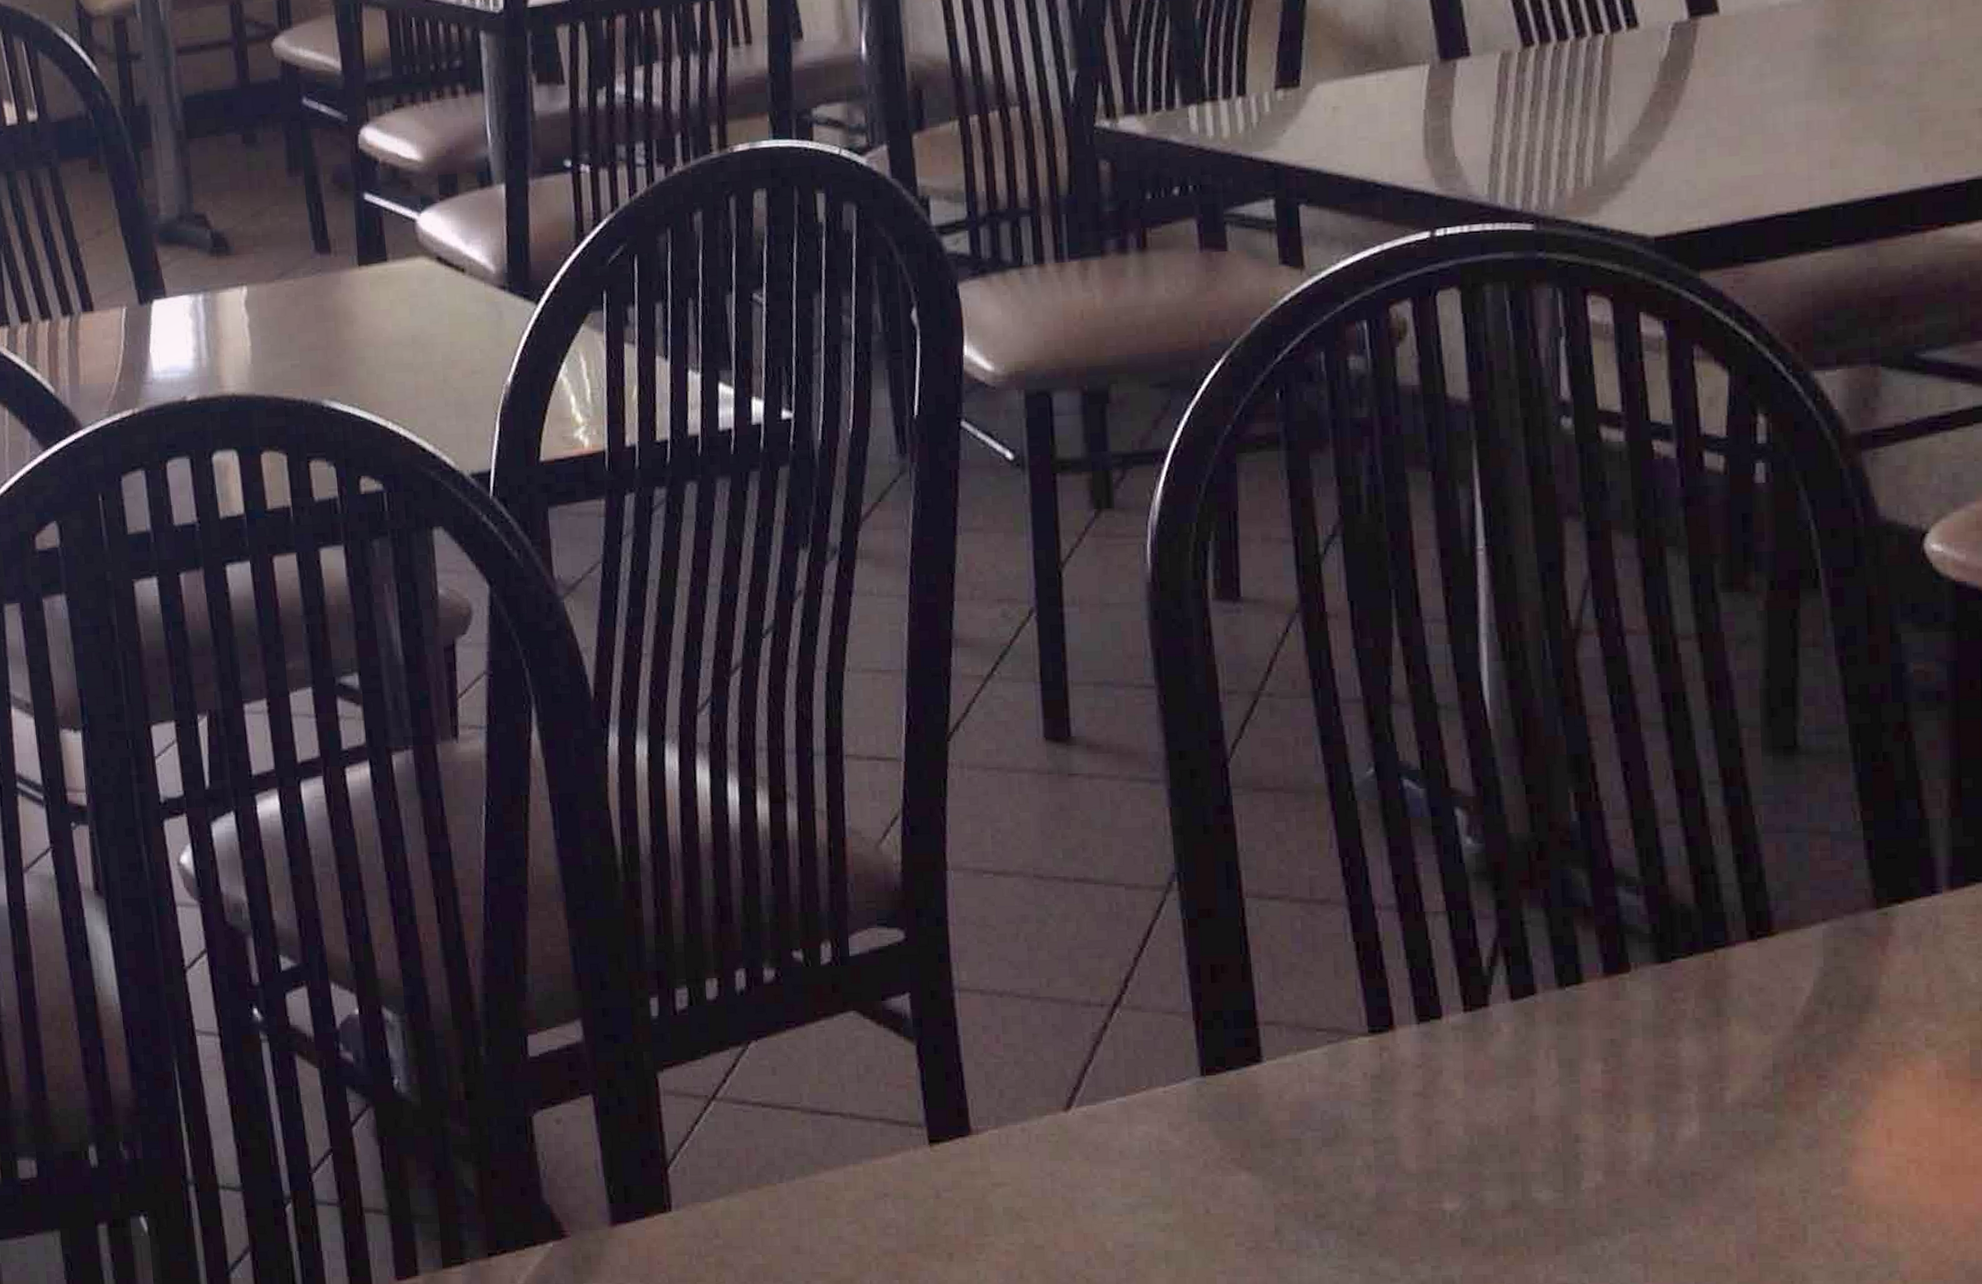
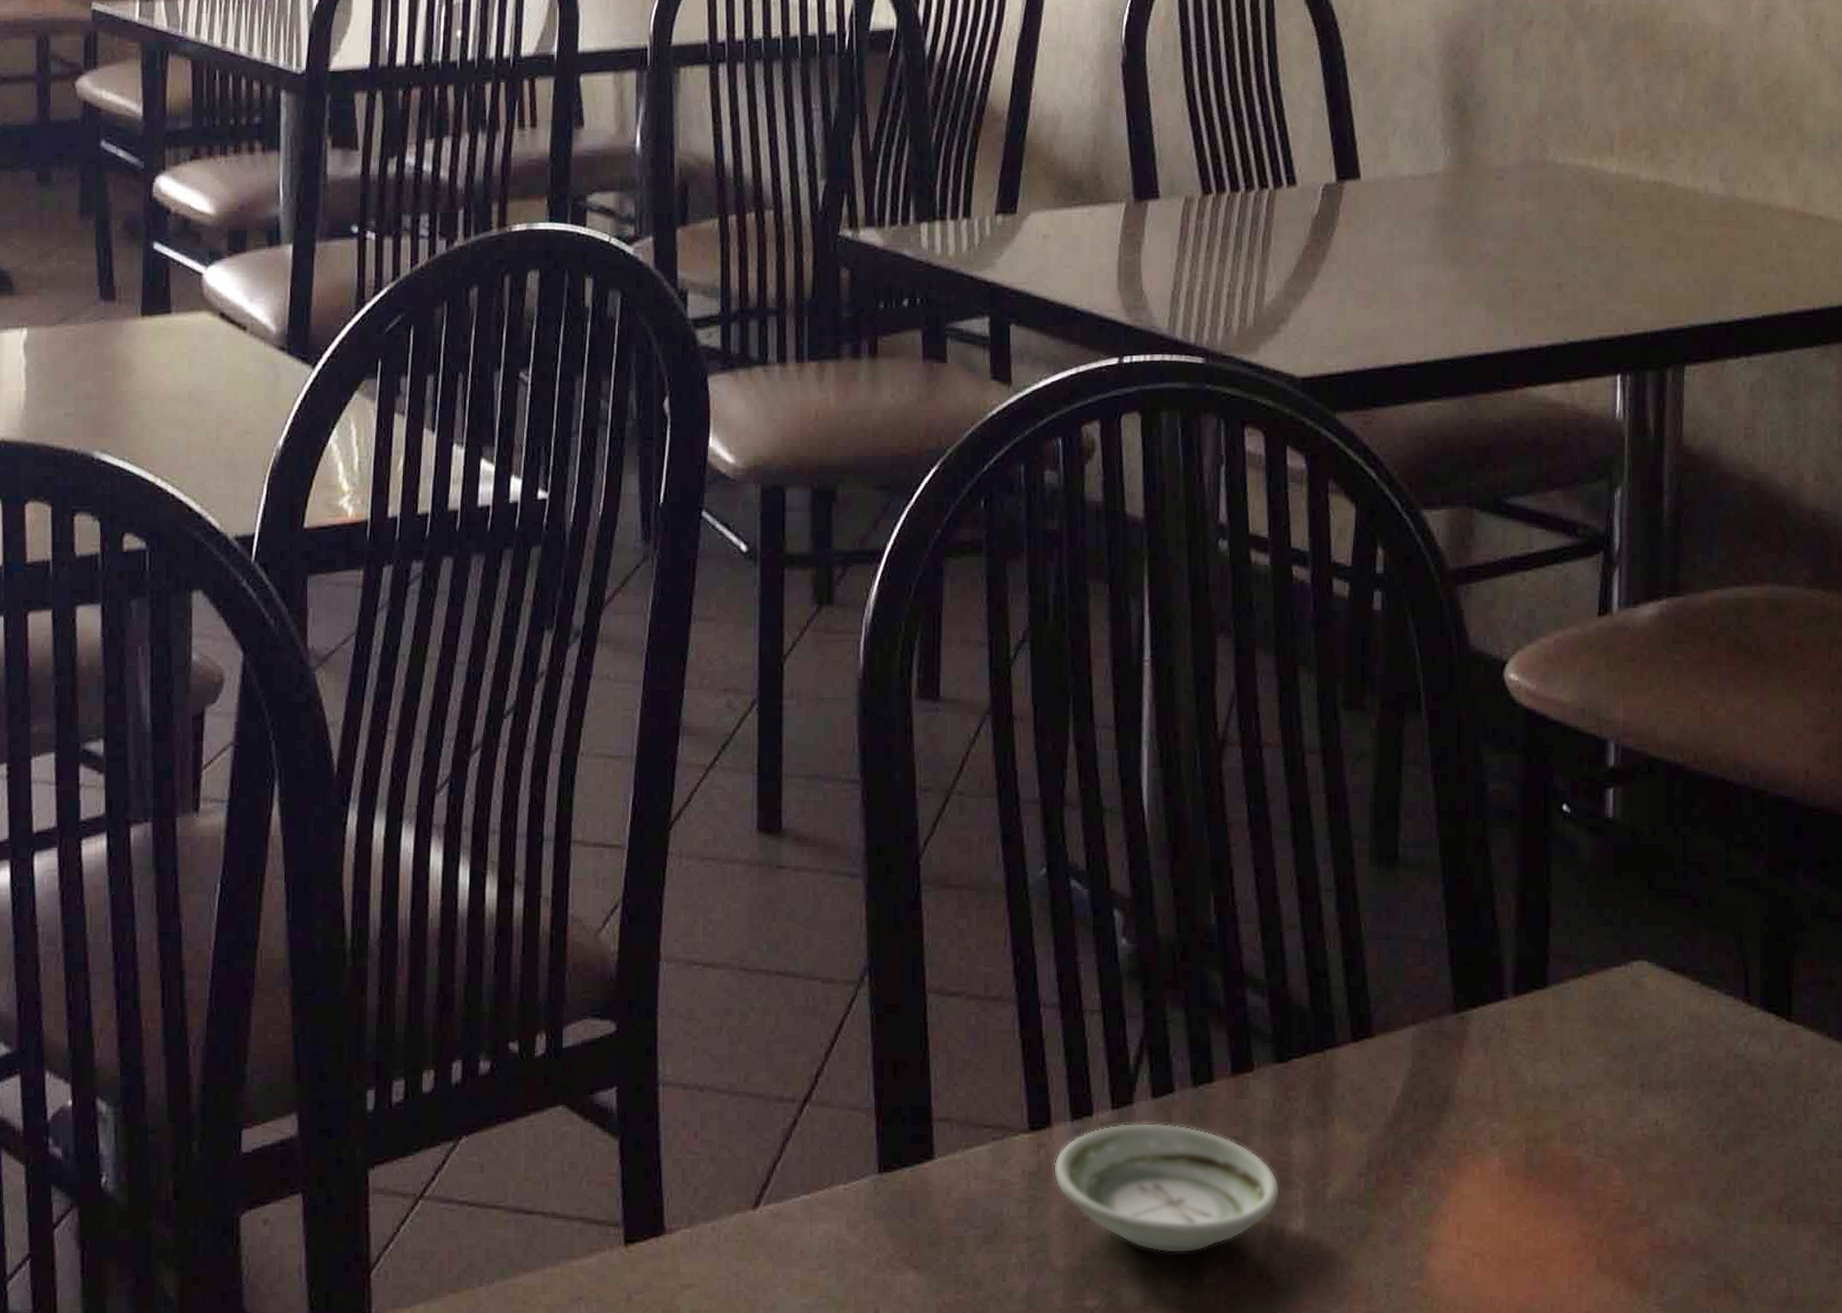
saucer: none [1398,1024,1669,1158] -> present [1053,1122,1281,1254]

